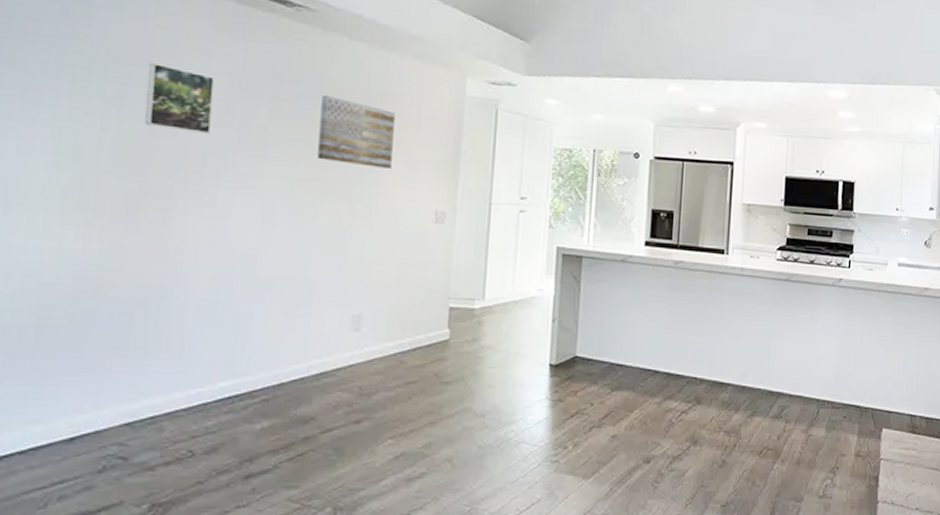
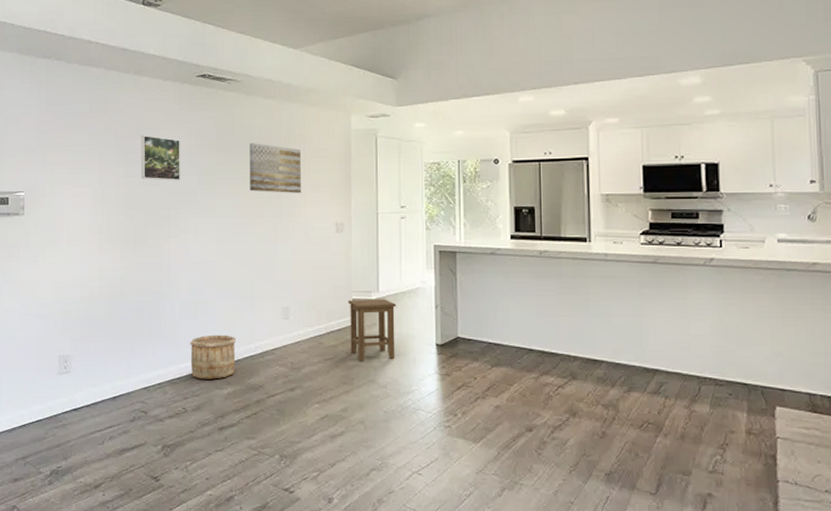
wooden bucket: none [206,349,280,410] -> present [190,334,236,379]
stool: none [441,308,505,385] -> present [347,299,396,361]

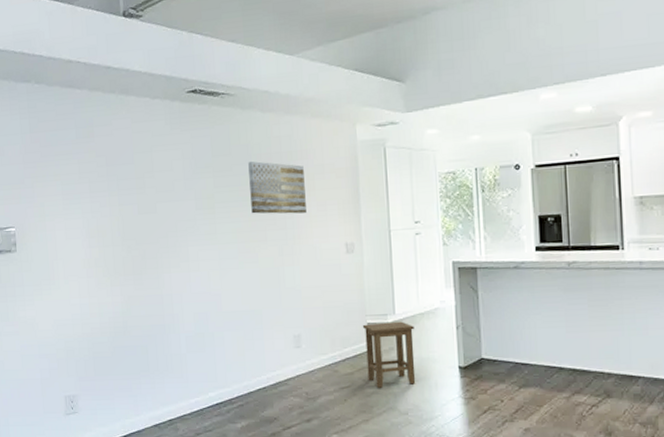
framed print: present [140,136,180,181] -> none [132,160,177,208]
wooden bucket: present [190,334,236,379] -> none [199,367,248,414]

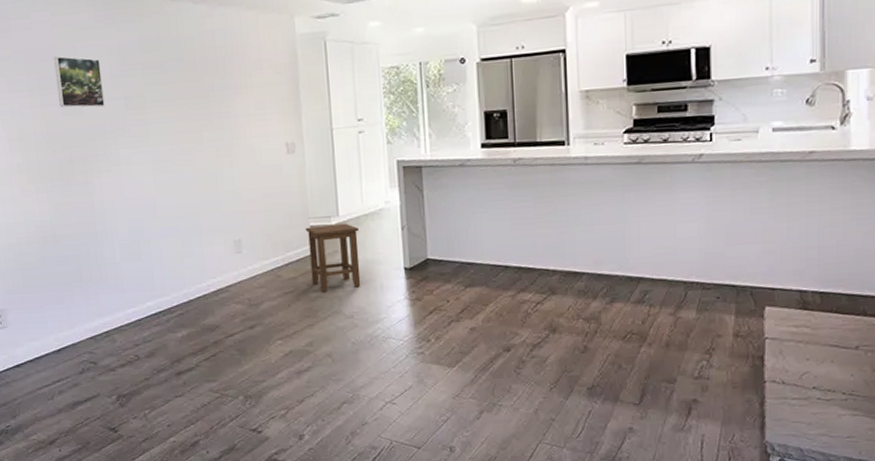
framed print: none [132,160,177,208] -> present [53,56,105,108]
wall art: present [248,161,307,214] -> none [180,57,244,114]

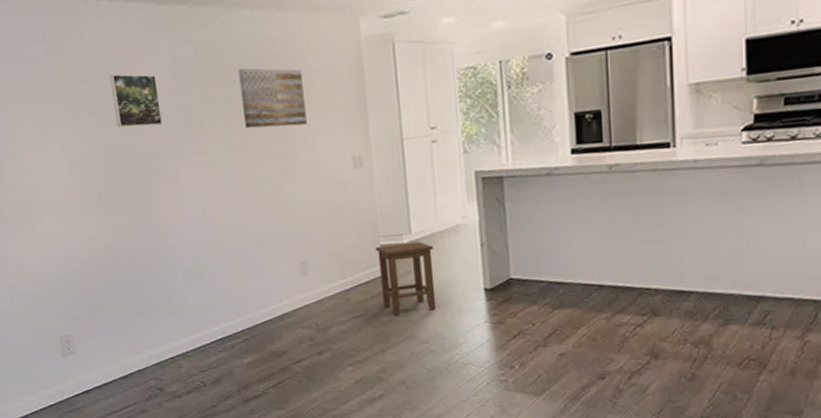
wall art: none [180,57,244,114] -> present [238,68,307,129]

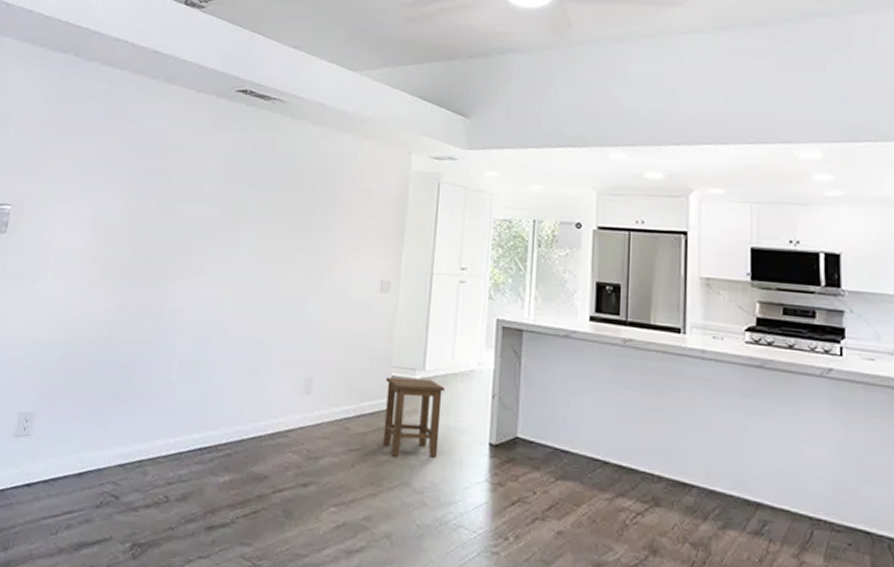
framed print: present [109,74,163,128] -> none [155,153,207,211]
wall art: present [238,68,307,129] -> none [282,175,348,240]

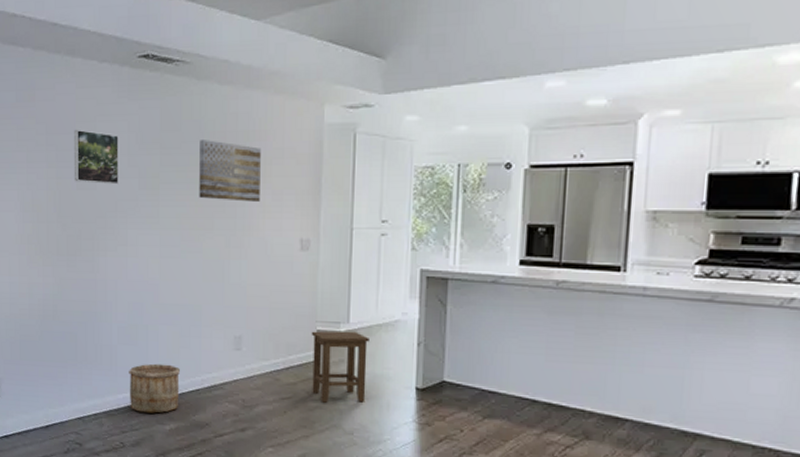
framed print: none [155,153,207,211] -> present [73,130,119,185]
wooden bucket: none [181,404,243,462] -> present [129,363,180,413]
wall art: none [282,175,348,240] -> present [199,140,261,202]

